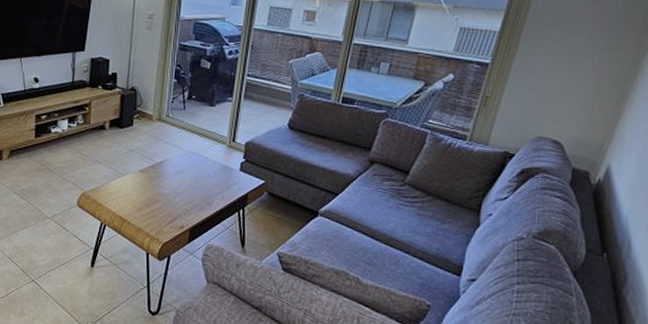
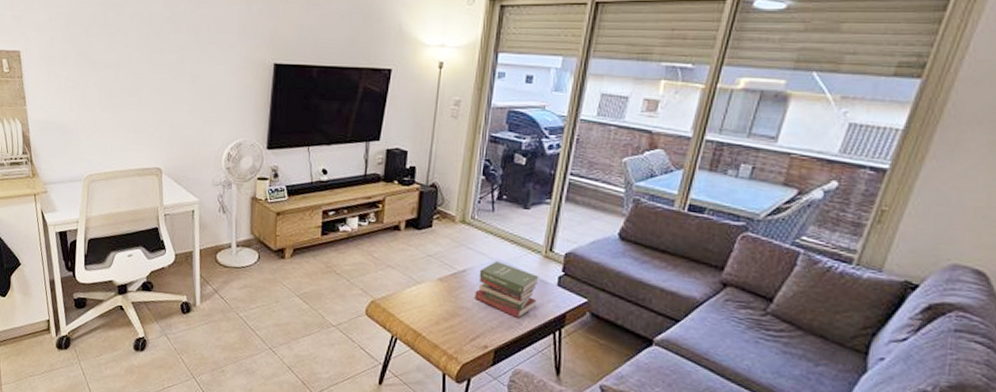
books: none [171,152,225,201] -> present [474,260,539,319]

